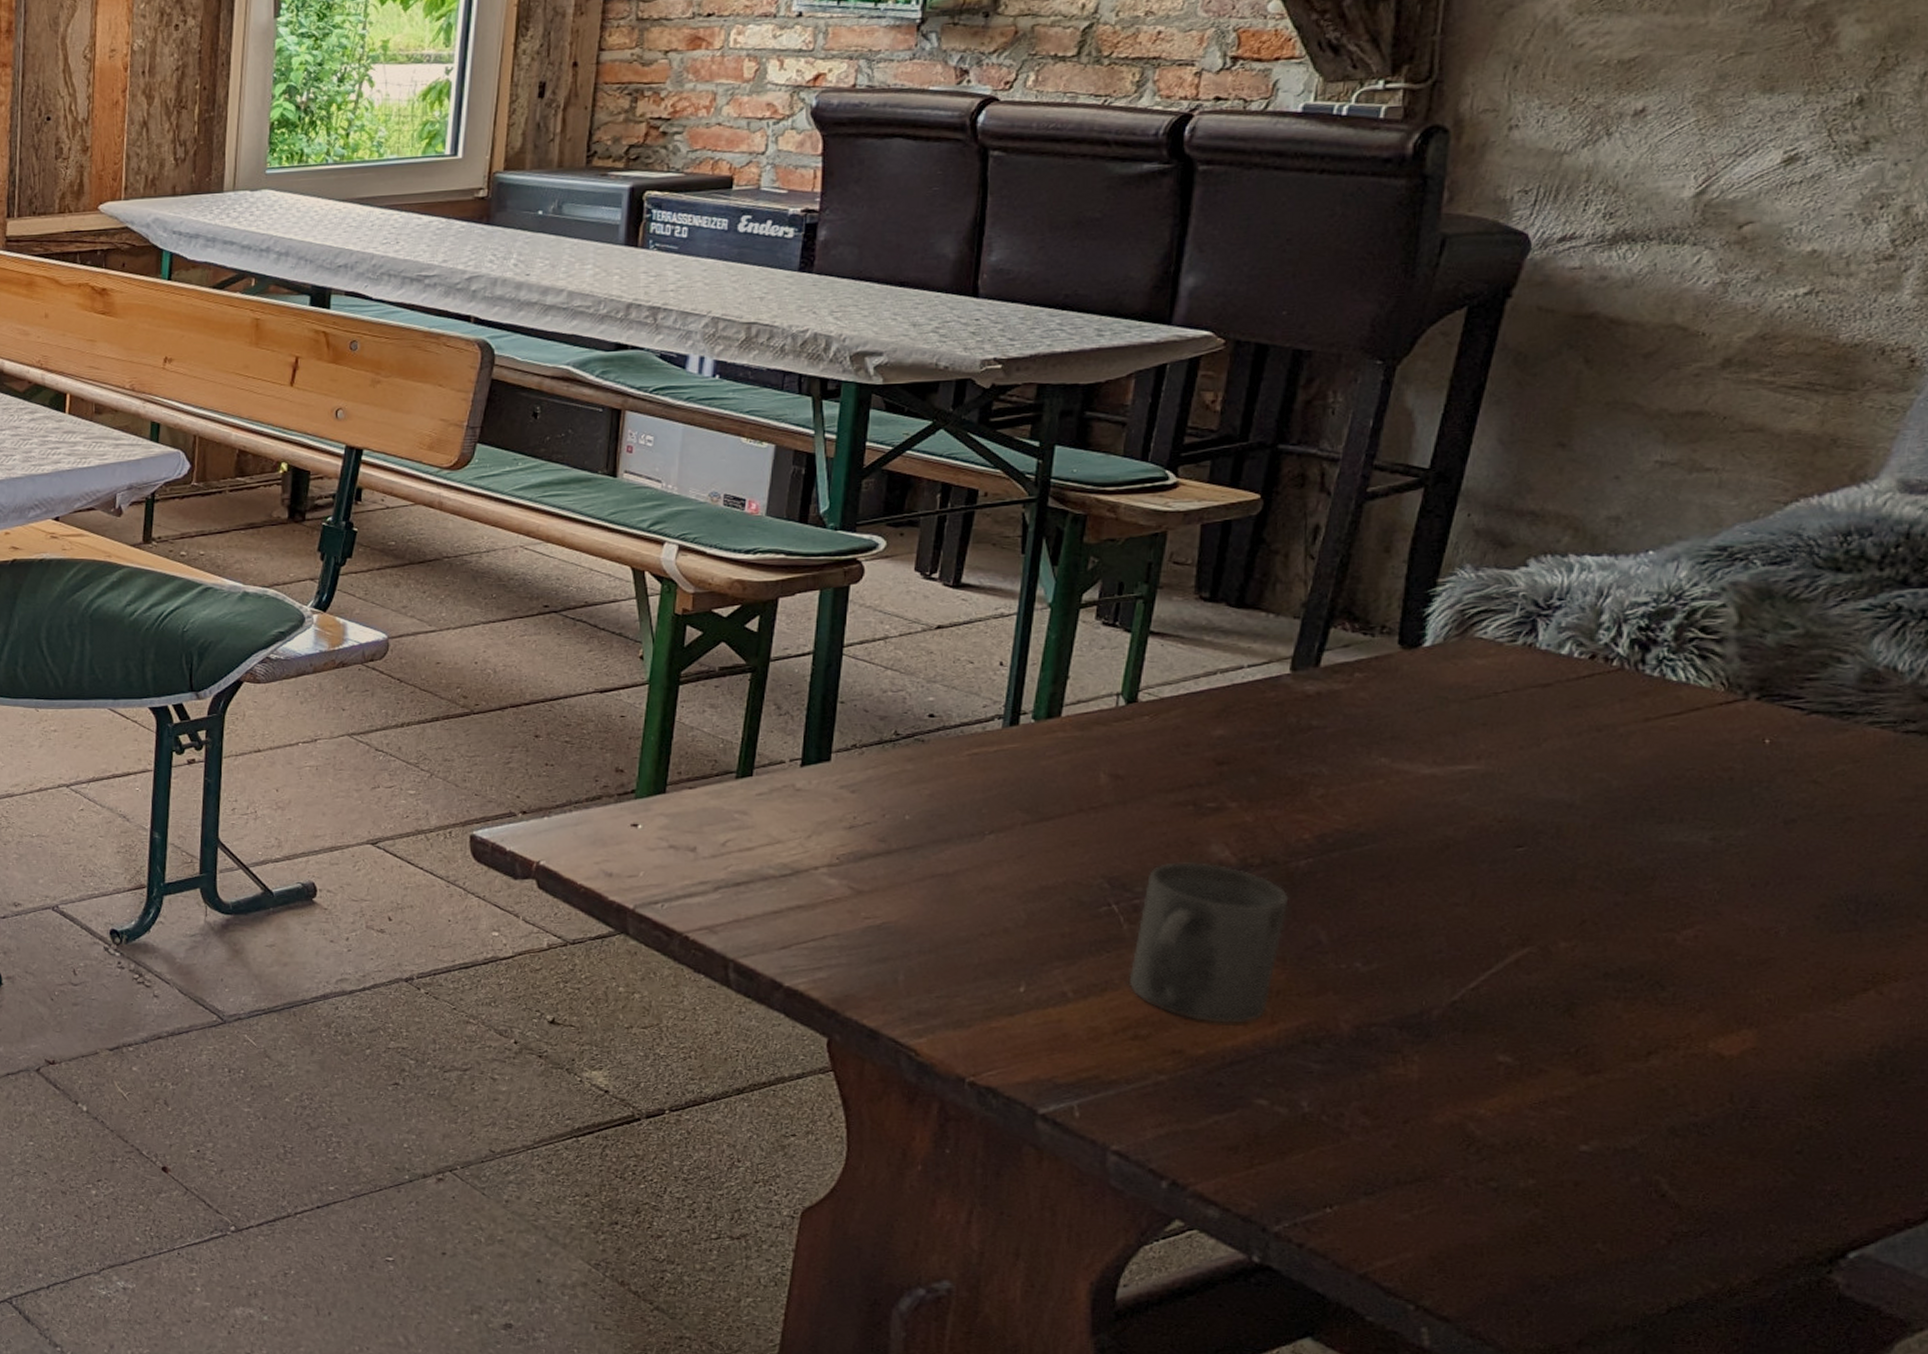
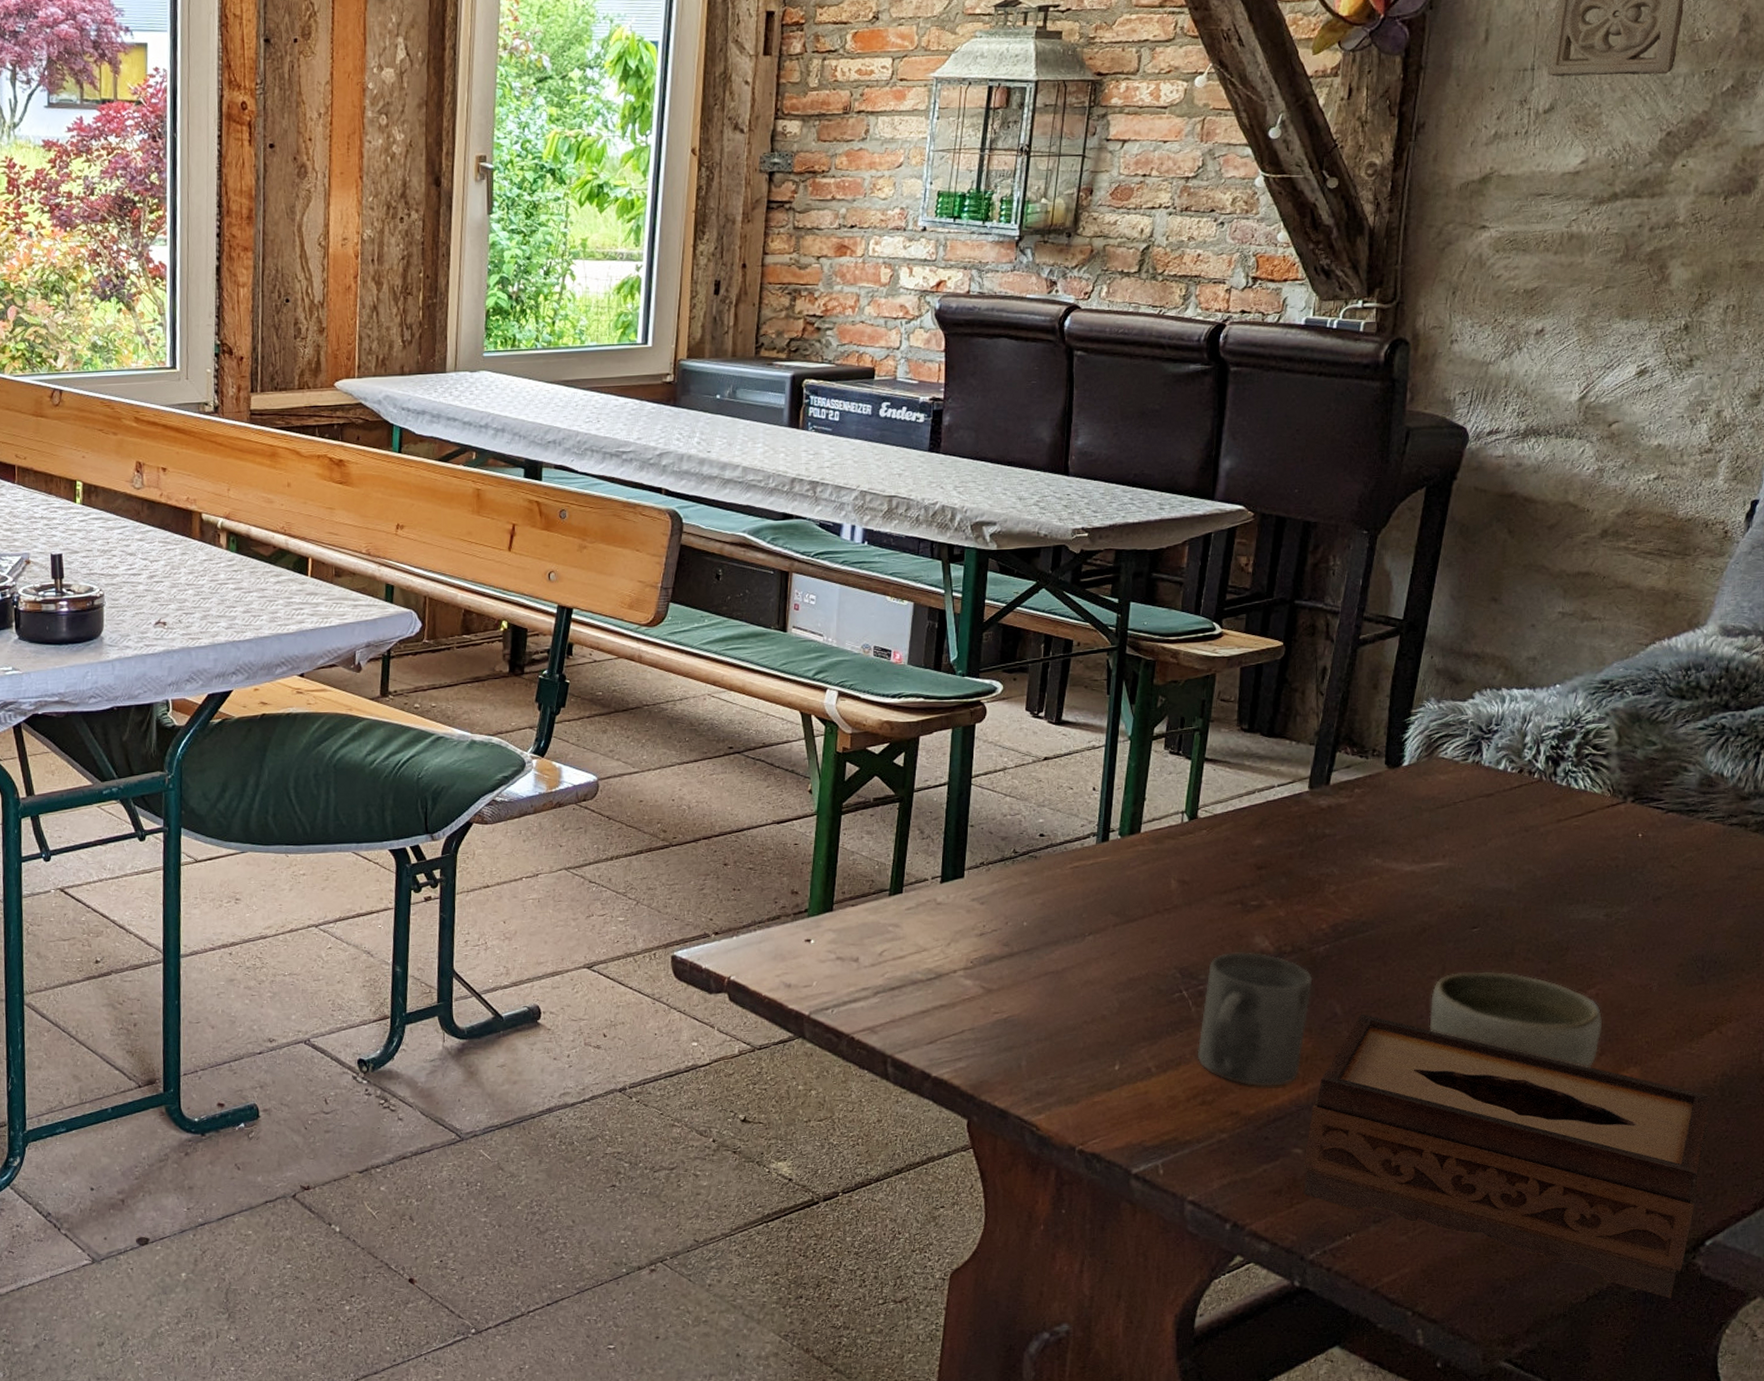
tissue box: none [1268,943,1863,1320] -> present [1303,1014,1711,1299]
bowl: none [1450,900,1704,1027] -> present [1429,971,1603,1068]

